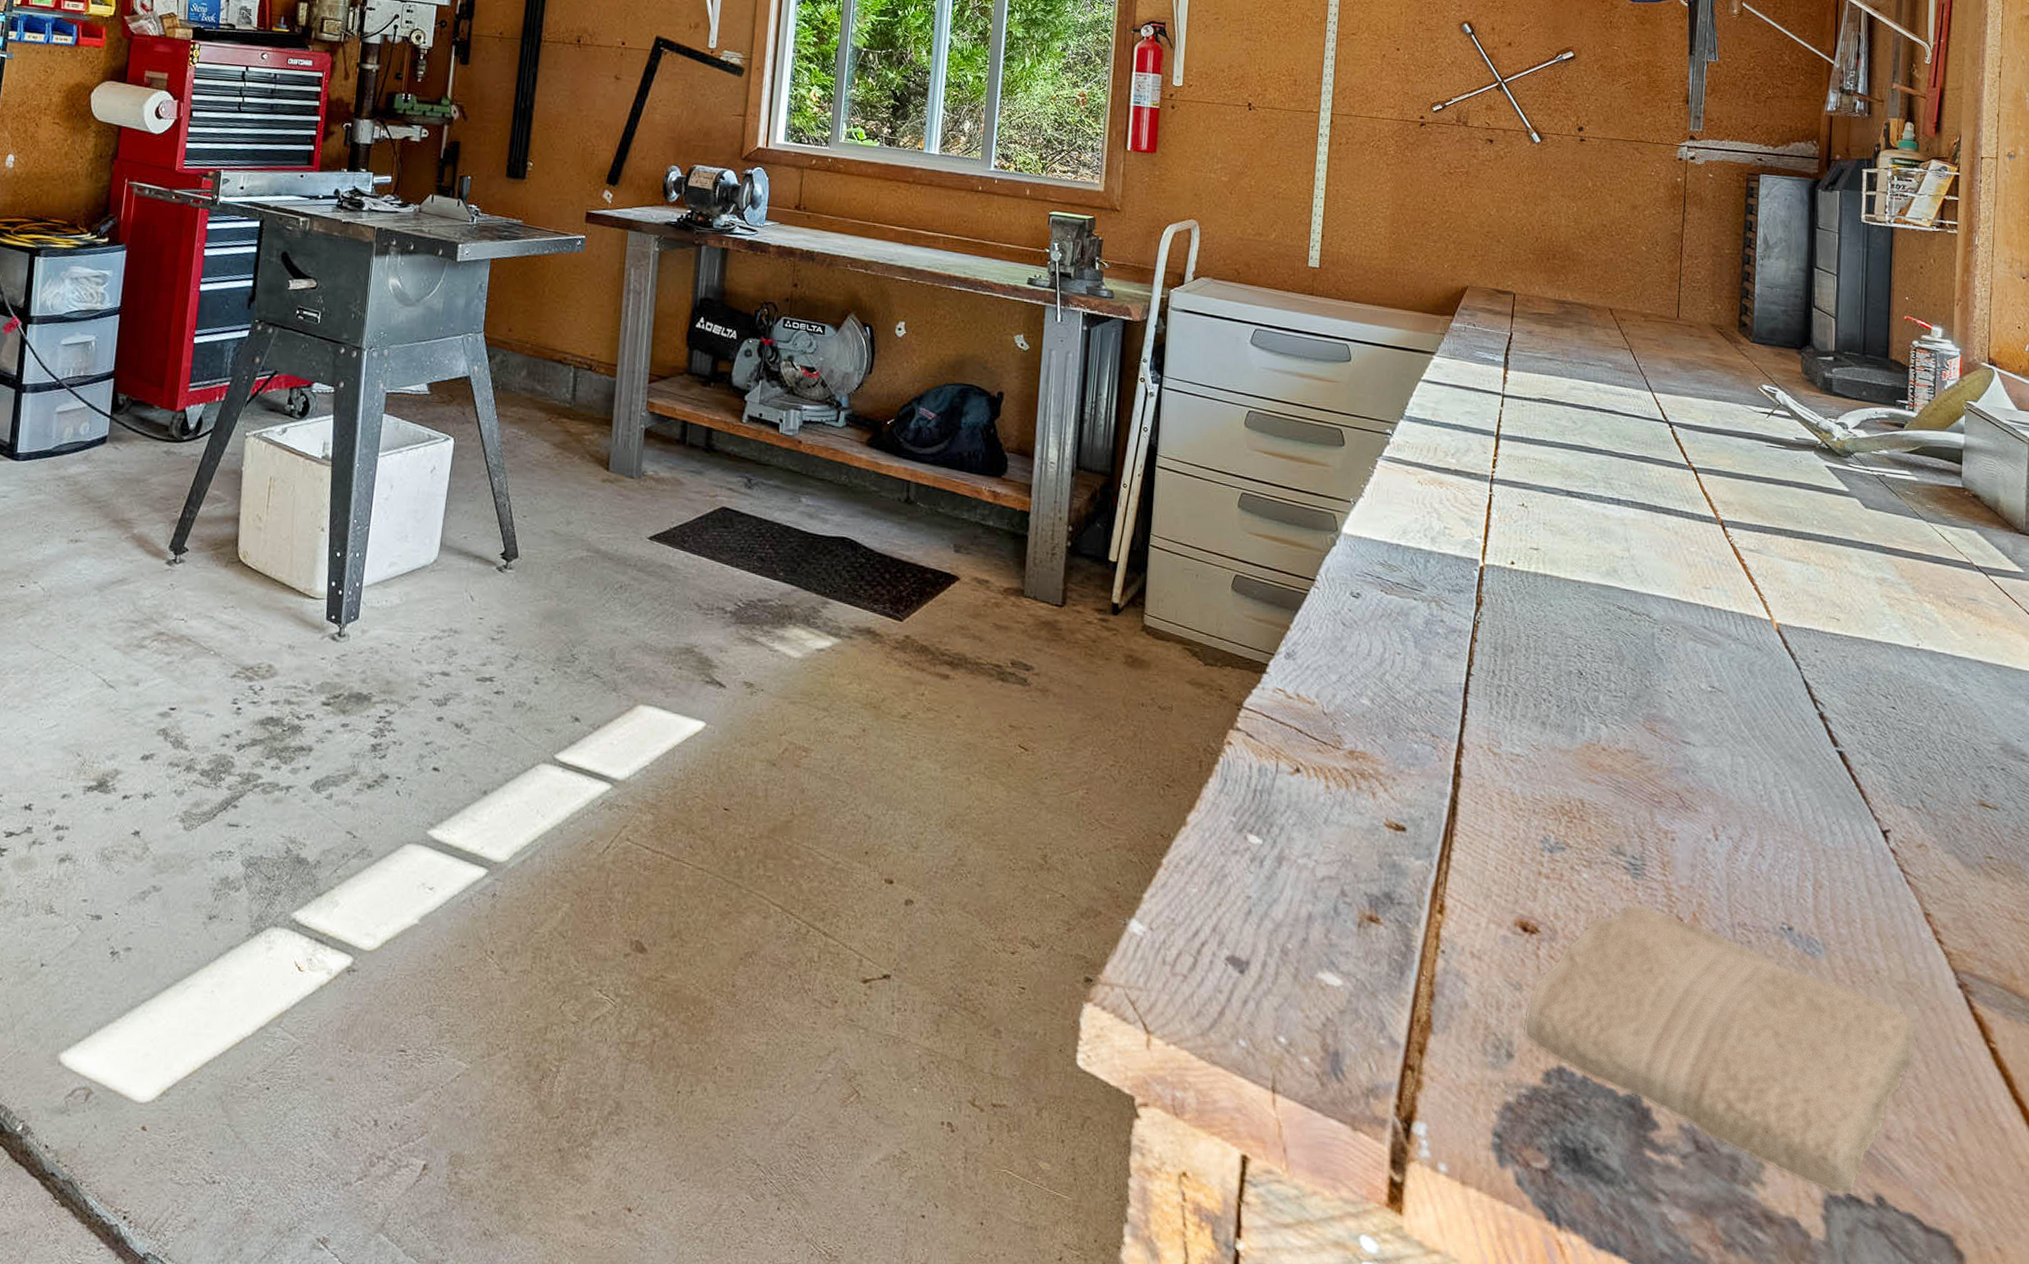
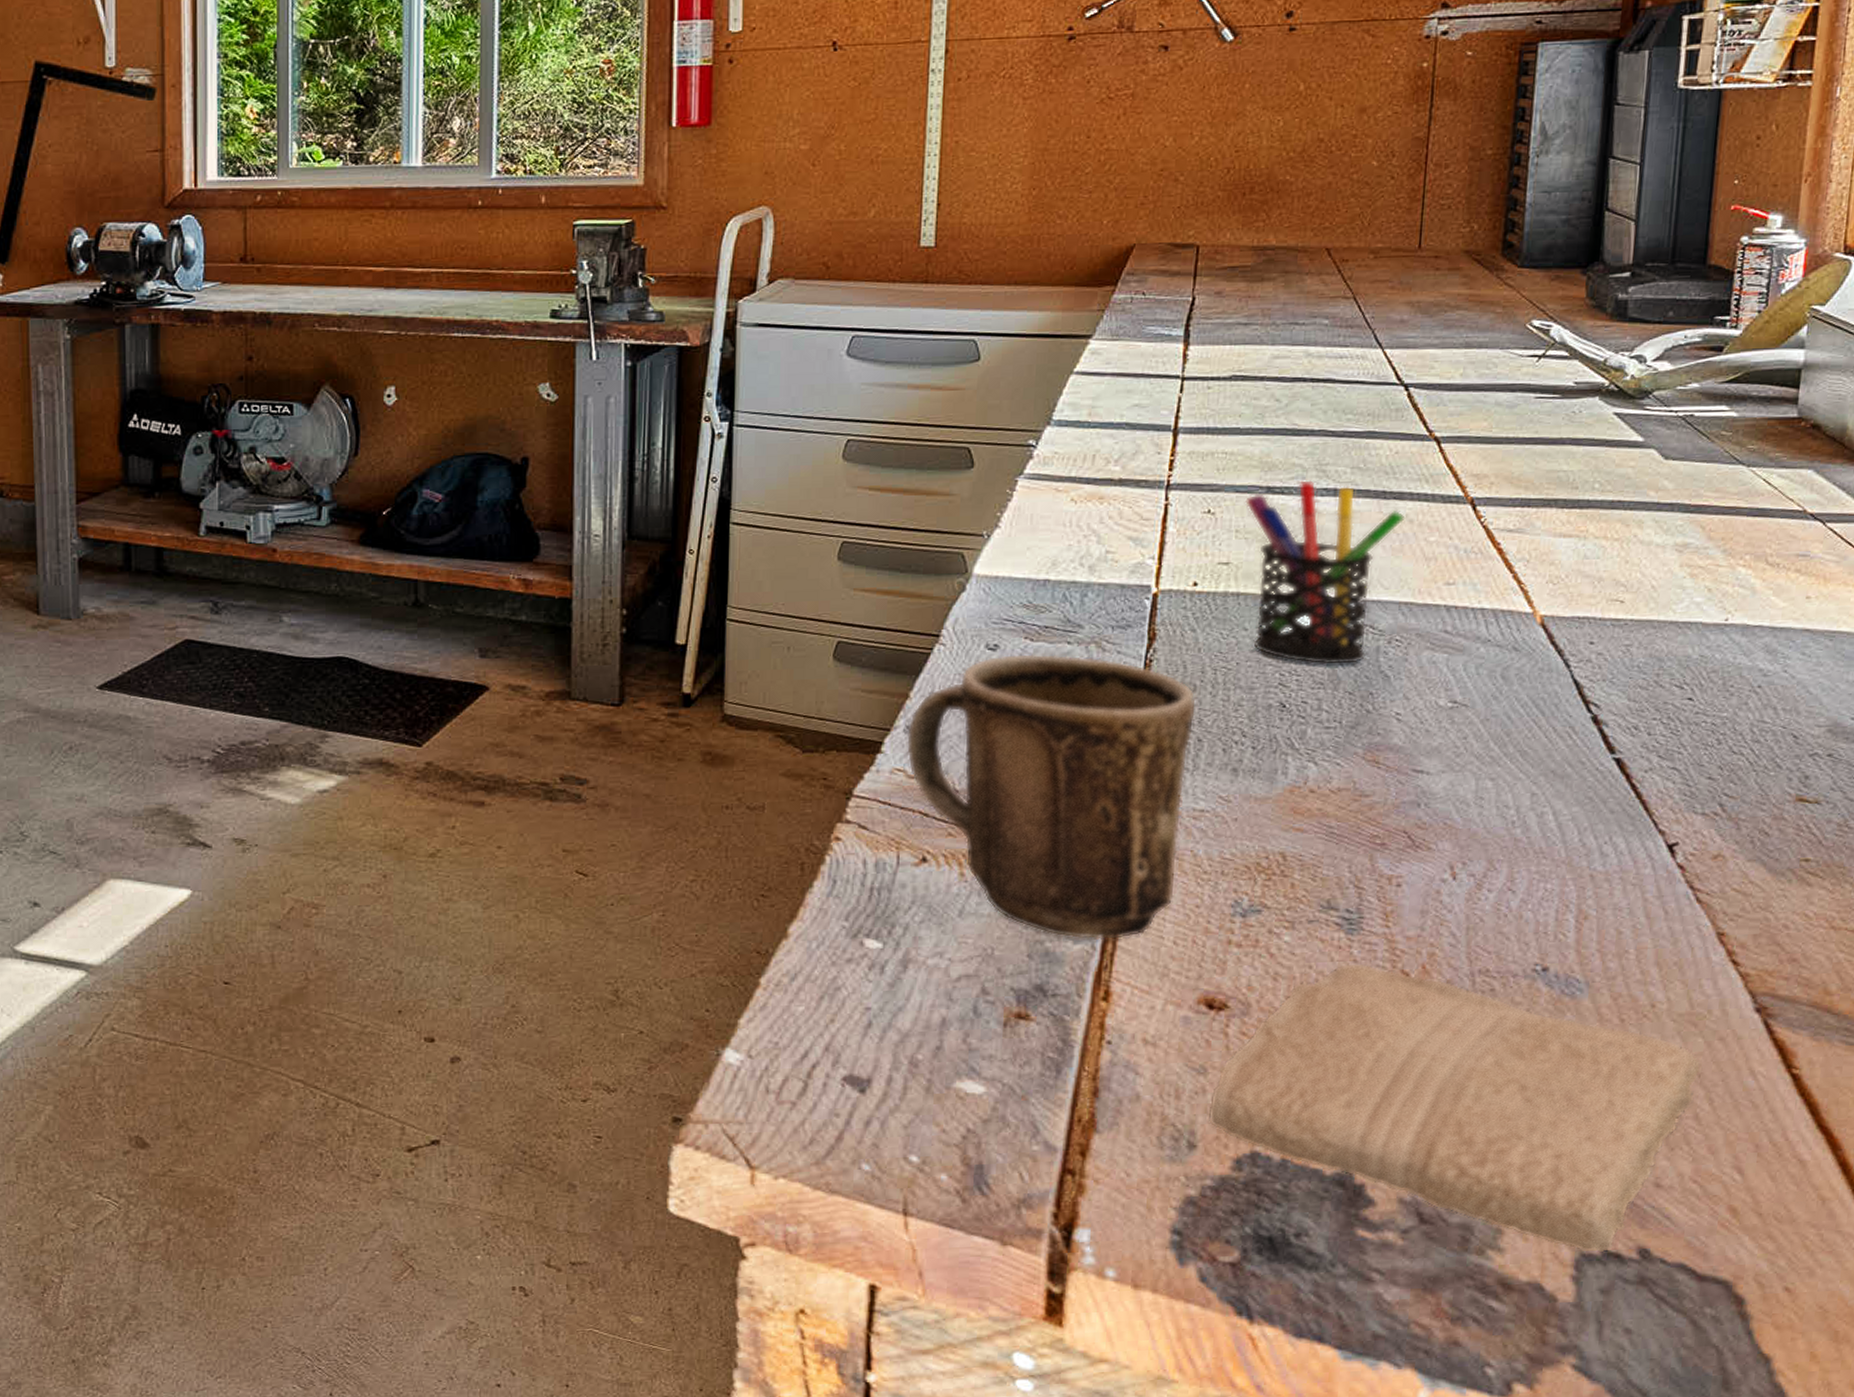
mug: none [1286,602,1514,860] -> present [905,653,1197,941]
pen holder: none [1550,489,1672,646] -> present [1245,480,1406,666]

